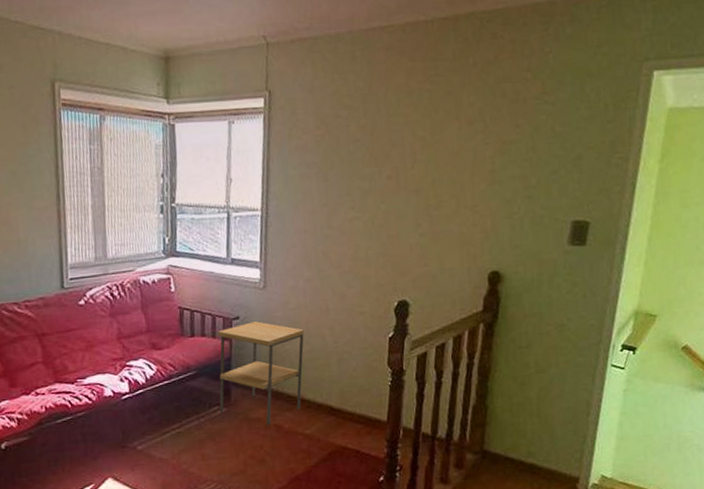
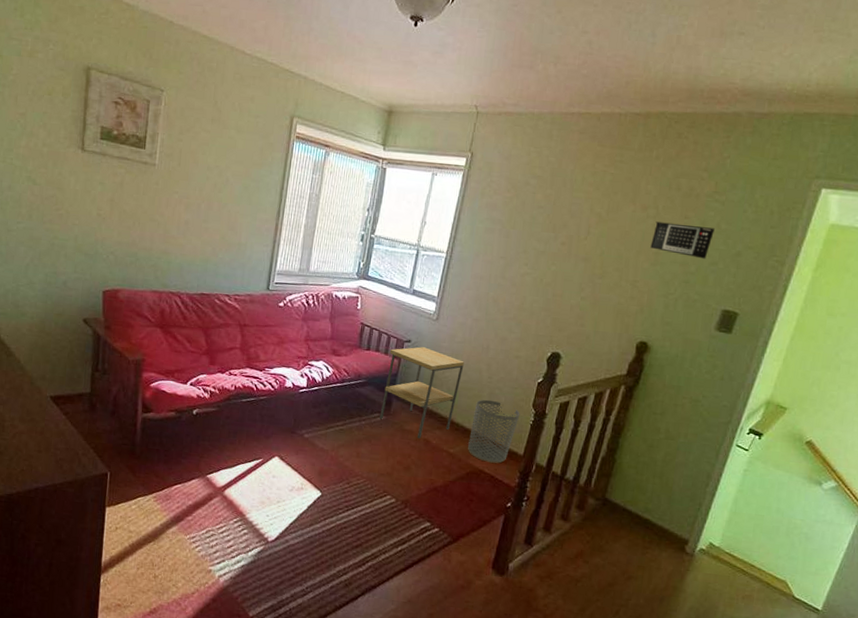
waste bin: none [324,366,376,437] -> present [468,399,520,464]
calendar: none [484,133,549,169] -> present [650,221,715,259]

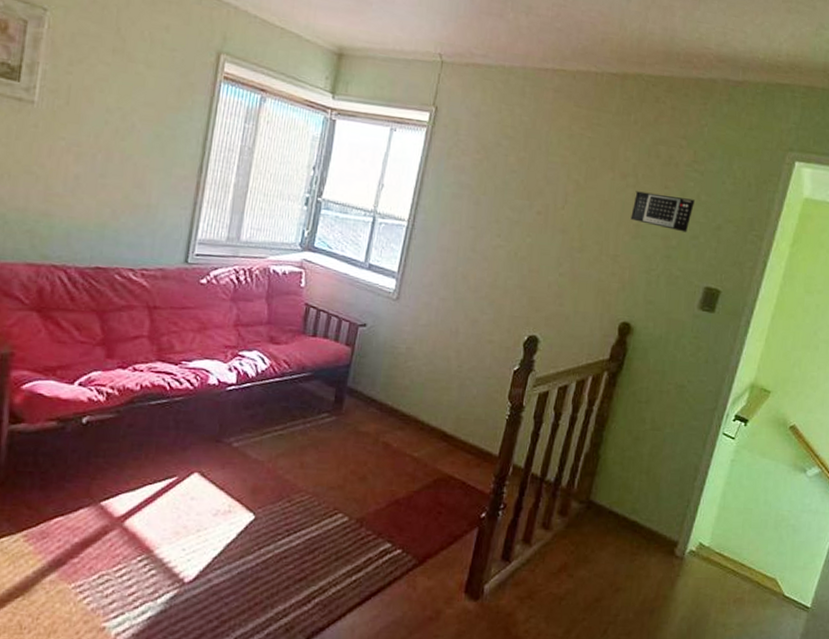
side table: present [379,347,464,439] -> none [328,331,430,442]
waste bin: present [468,399,520,464] -> none [435,392,495,467]

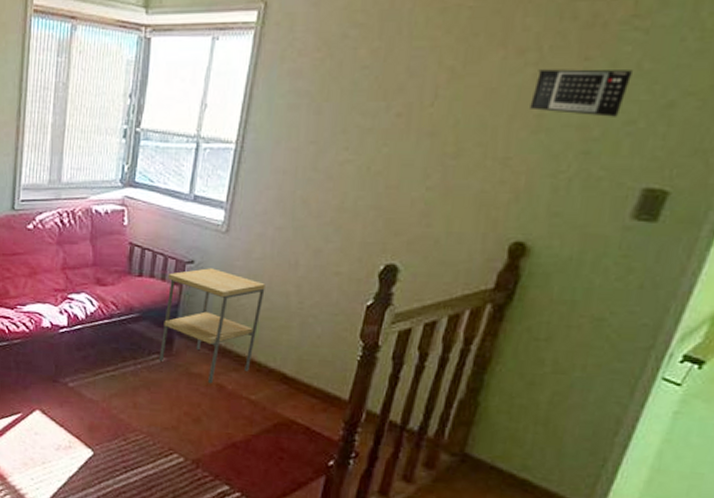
side table: none [328,331,430,442] -> present [159,268,265,384]

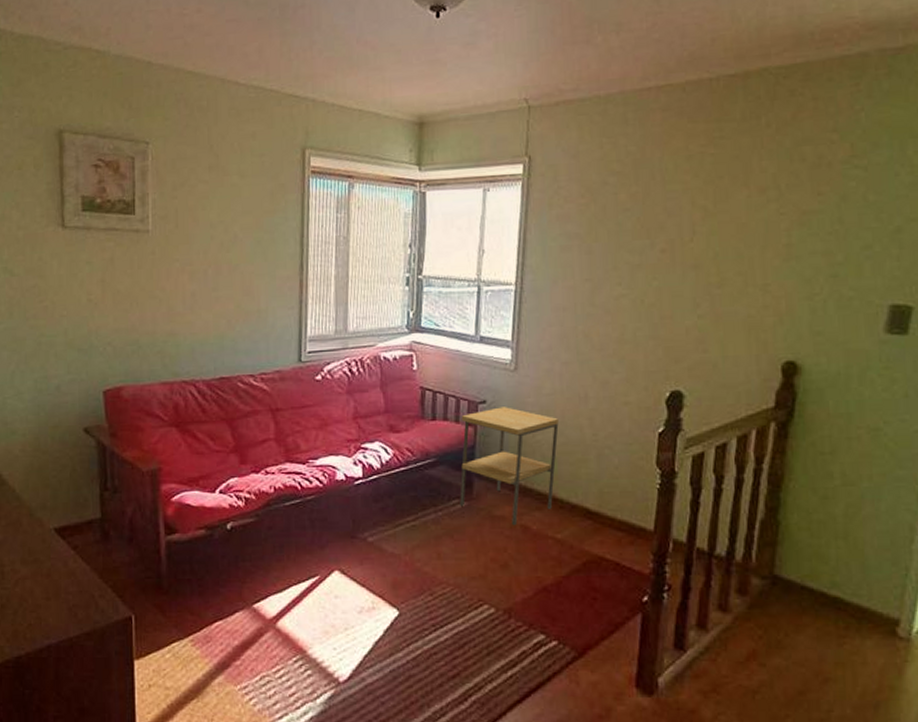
calendar: present [530,69,632,117] -> none [778,202,861,244]

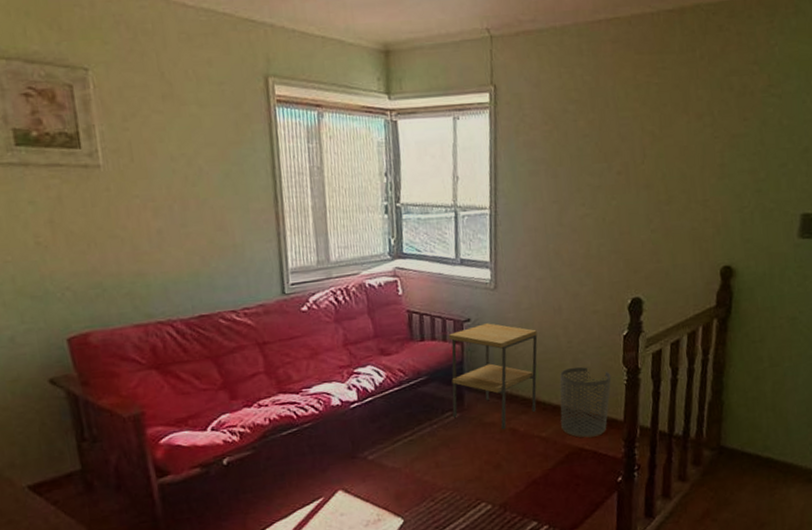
waste bin: none [579,463,642,546] -> present [559,367,612,438]

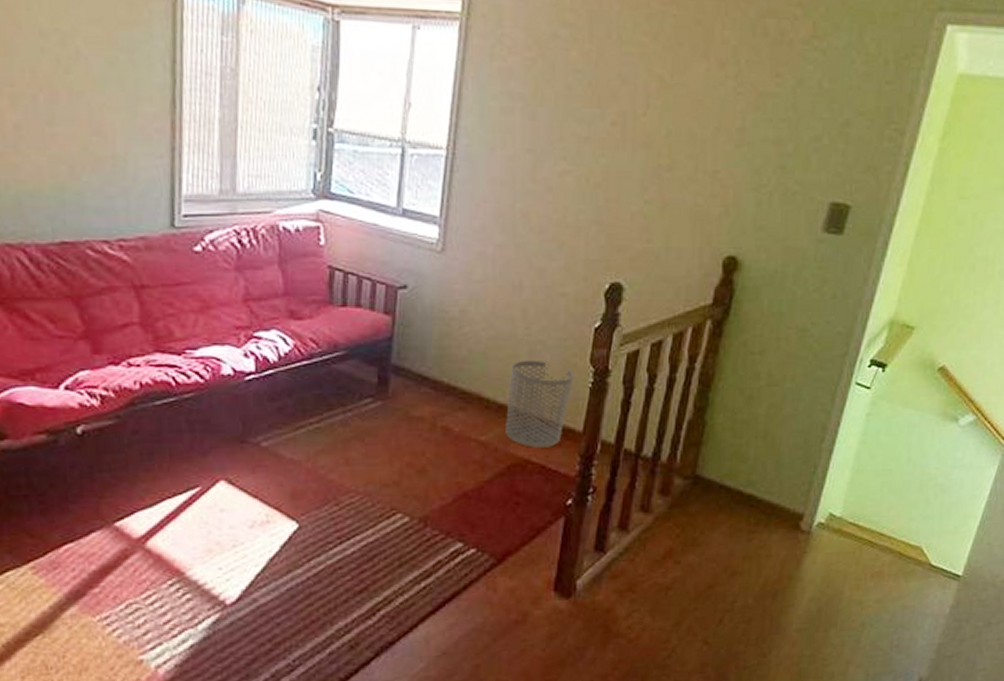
side table: present [448,323,538,430] -> none [373,293,489,428]

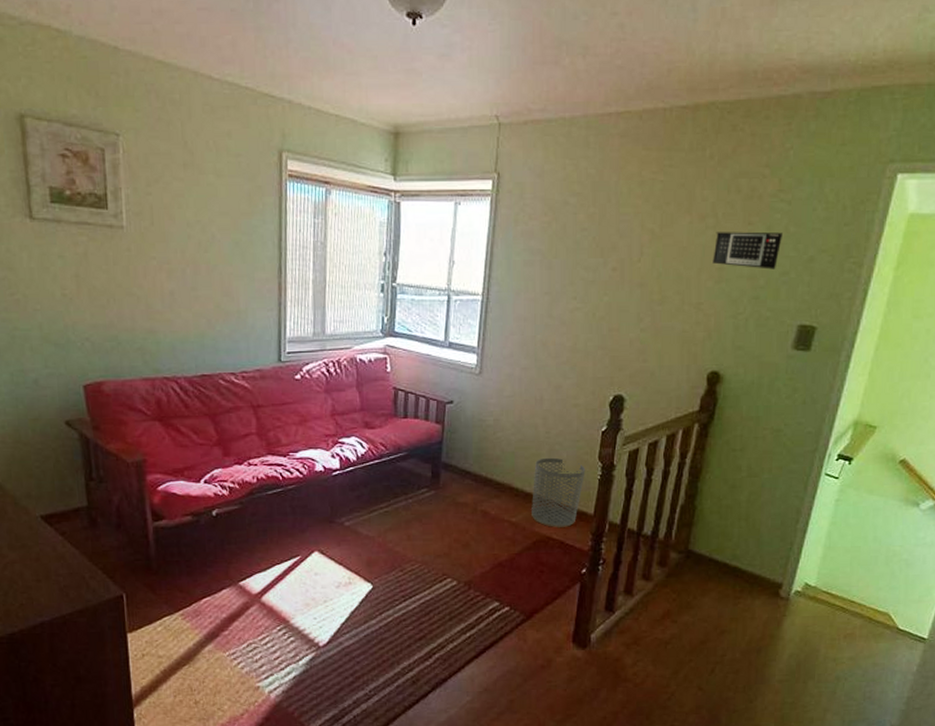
calendar: none [733,83,815,133] -> present [713,231,782,270]

